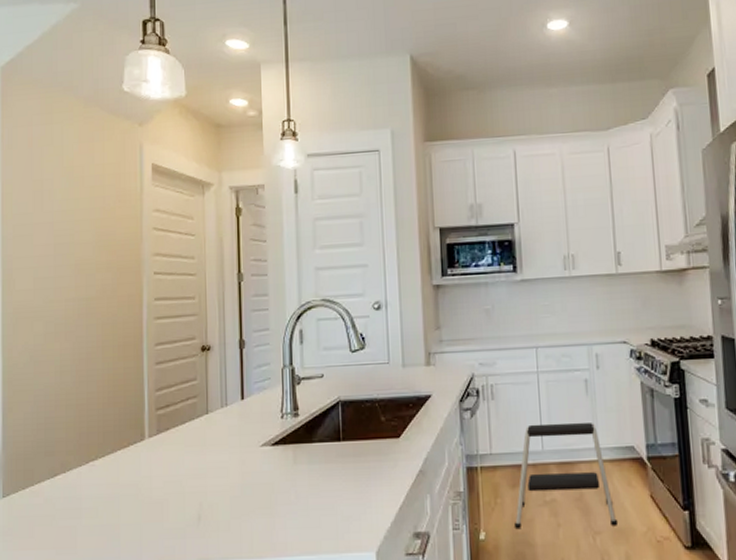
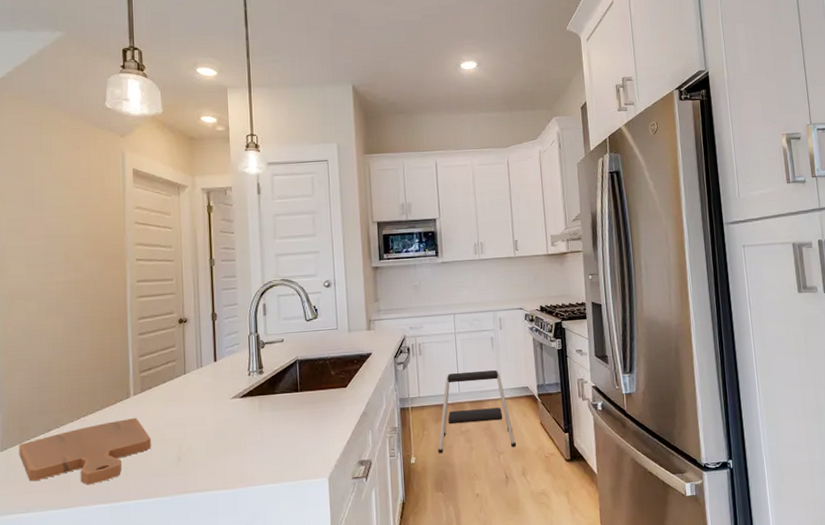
cutting board: none [22,464,167,544] -> present [19,417,151,485]

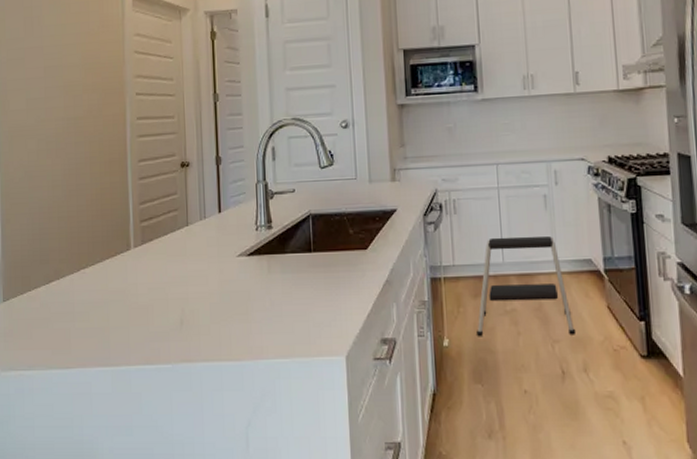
cutting board: present [19,417,151,485] -> none [20,272,152,345]

